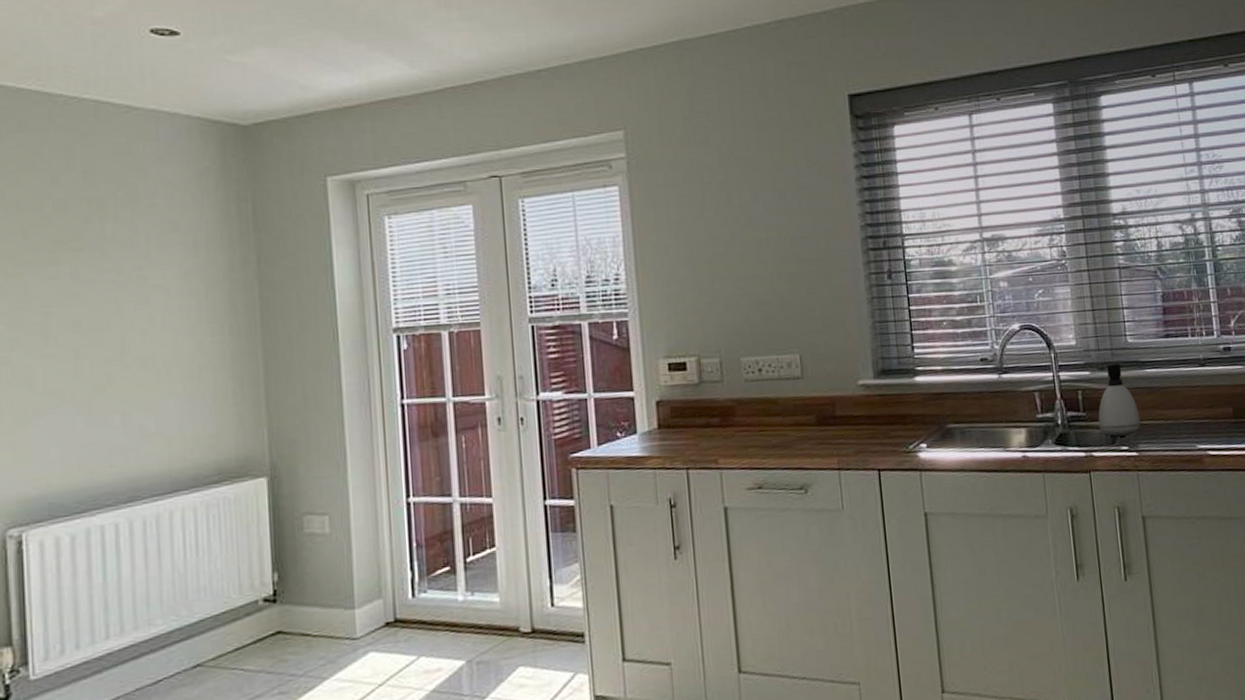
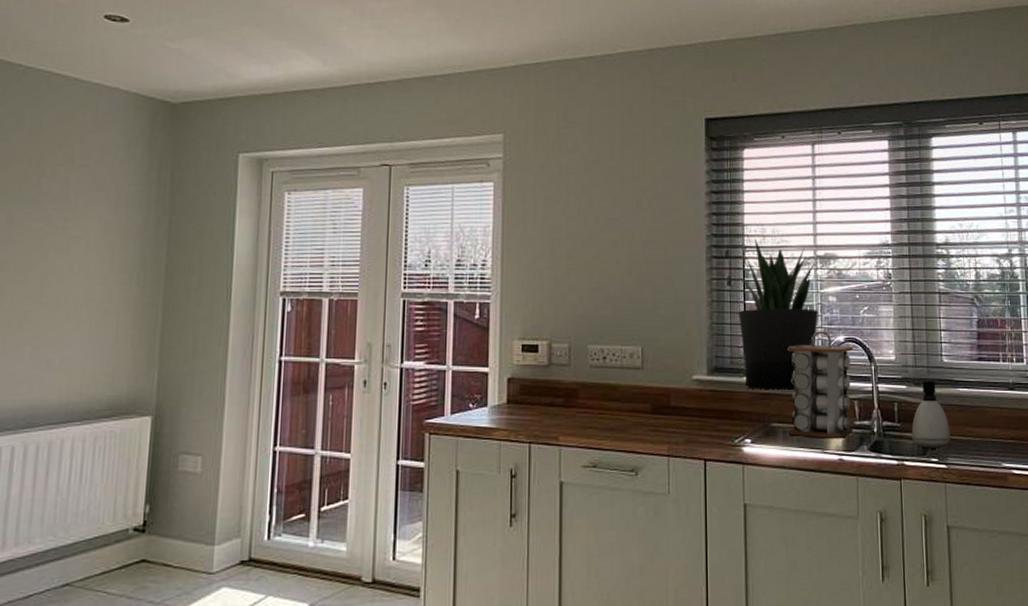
planter: none [900,226,990,391] -> present [738,240,818,390]
spice rack: none [960,320,1036,438] -> present [787,331,853,440]

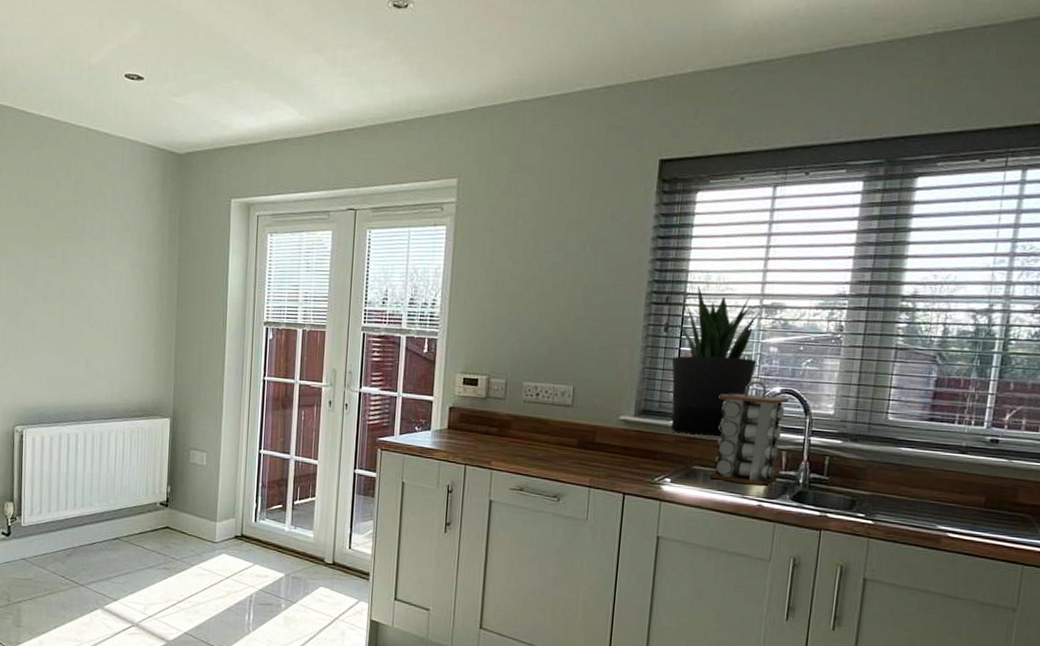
soap dispenser: present [911,380,951,450] -> none [839,436,884,506]

